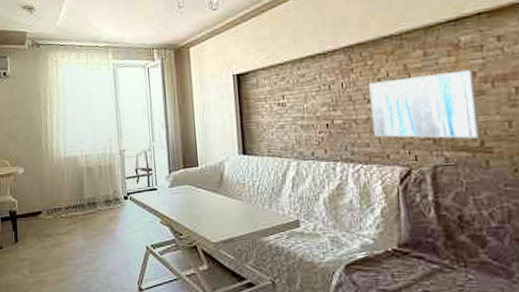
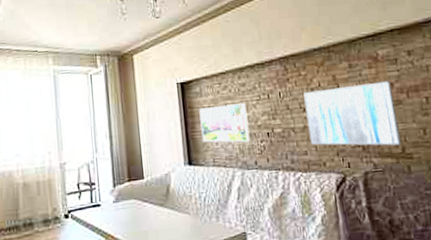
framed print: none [255,94,308,134] -> present [199,103,251,143]

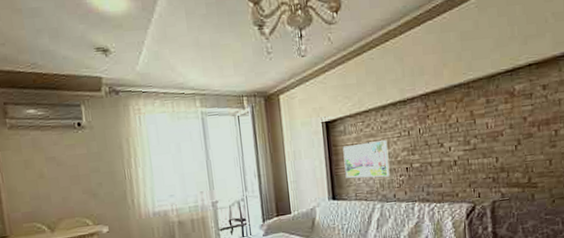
wall art: present [303,81,401,146] -> none [442,115,528,178]

